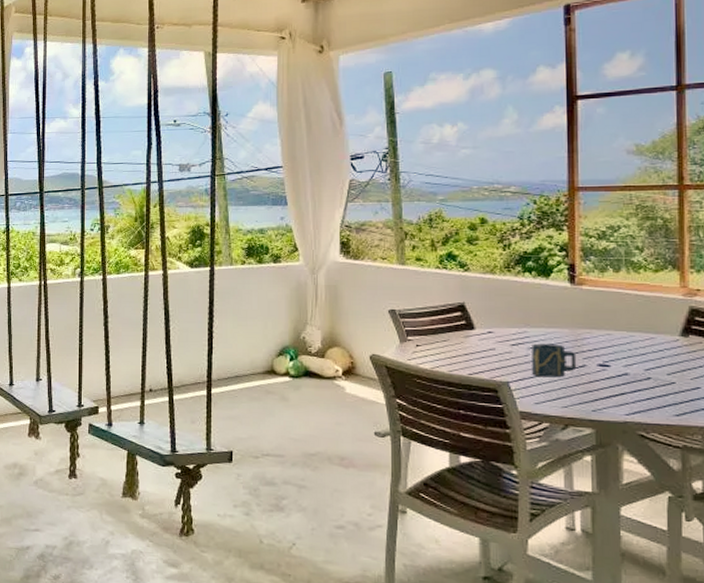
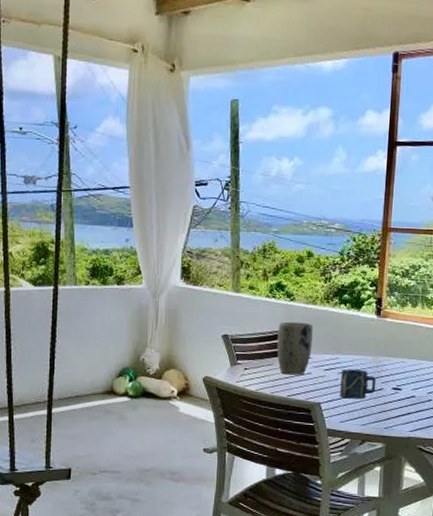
plant pot: none [452,293,494,352] -> present [277,321,313,375]

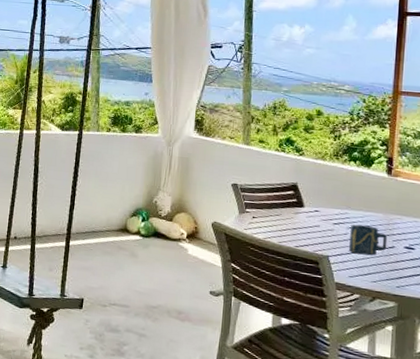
plant pot: present [277,321,313,375] -> none [285,175,322,227]

